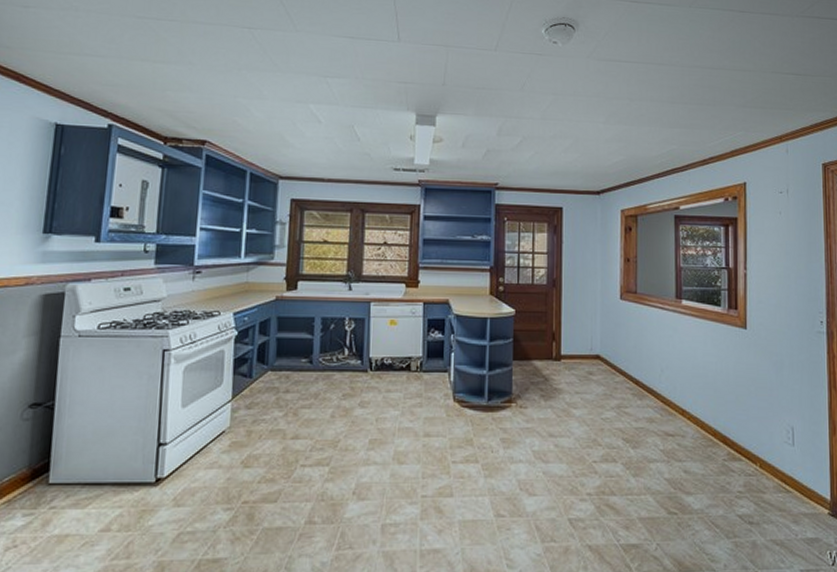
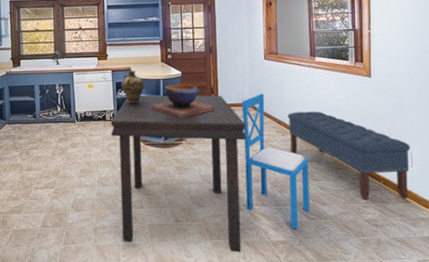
dining table: none [416,339,595,561] -> present [110,95,247,253]
jug: none [434,303,466,349] -> present [121,70,145,104]
decorative bowl: none [473,326,556,371] -> present [151,85,215,118]
dining chair: none [590,343,670,528] -> present [242,94,310,229]
bench: none [646,369,791,489] -> present [287,111,410,200]

